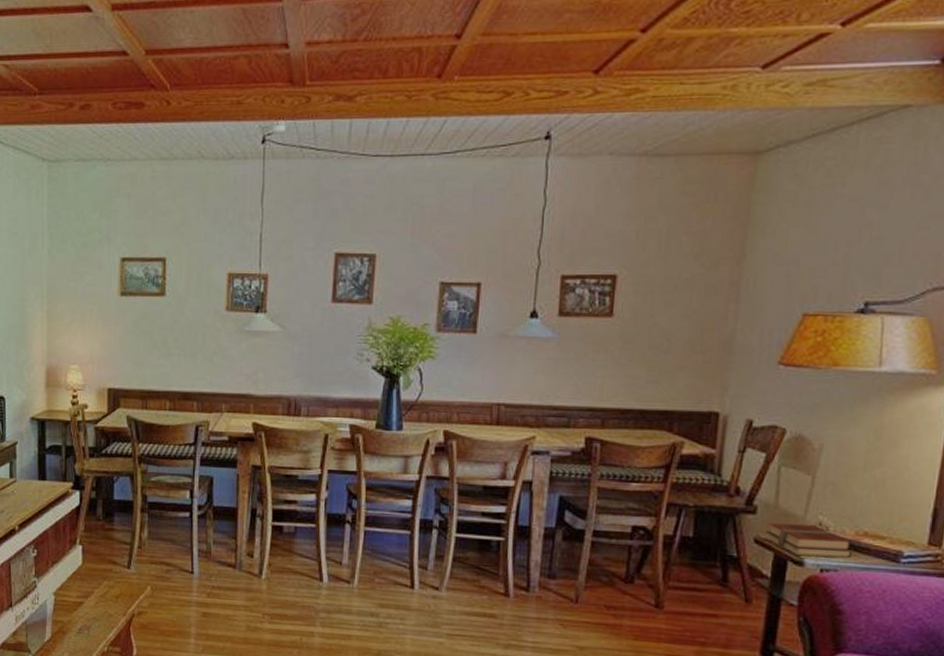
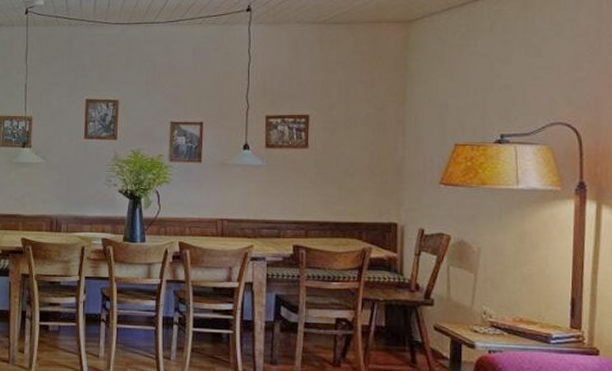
books: present [766,523,852,559] -> none [443,313,512,341]

